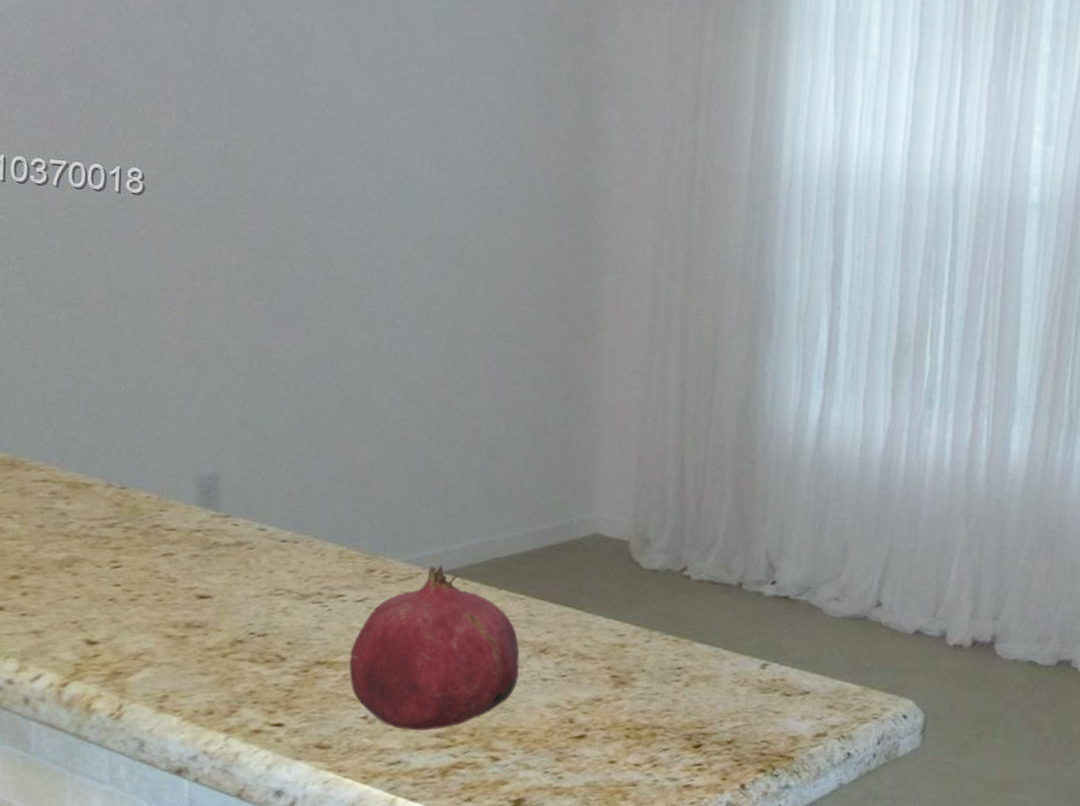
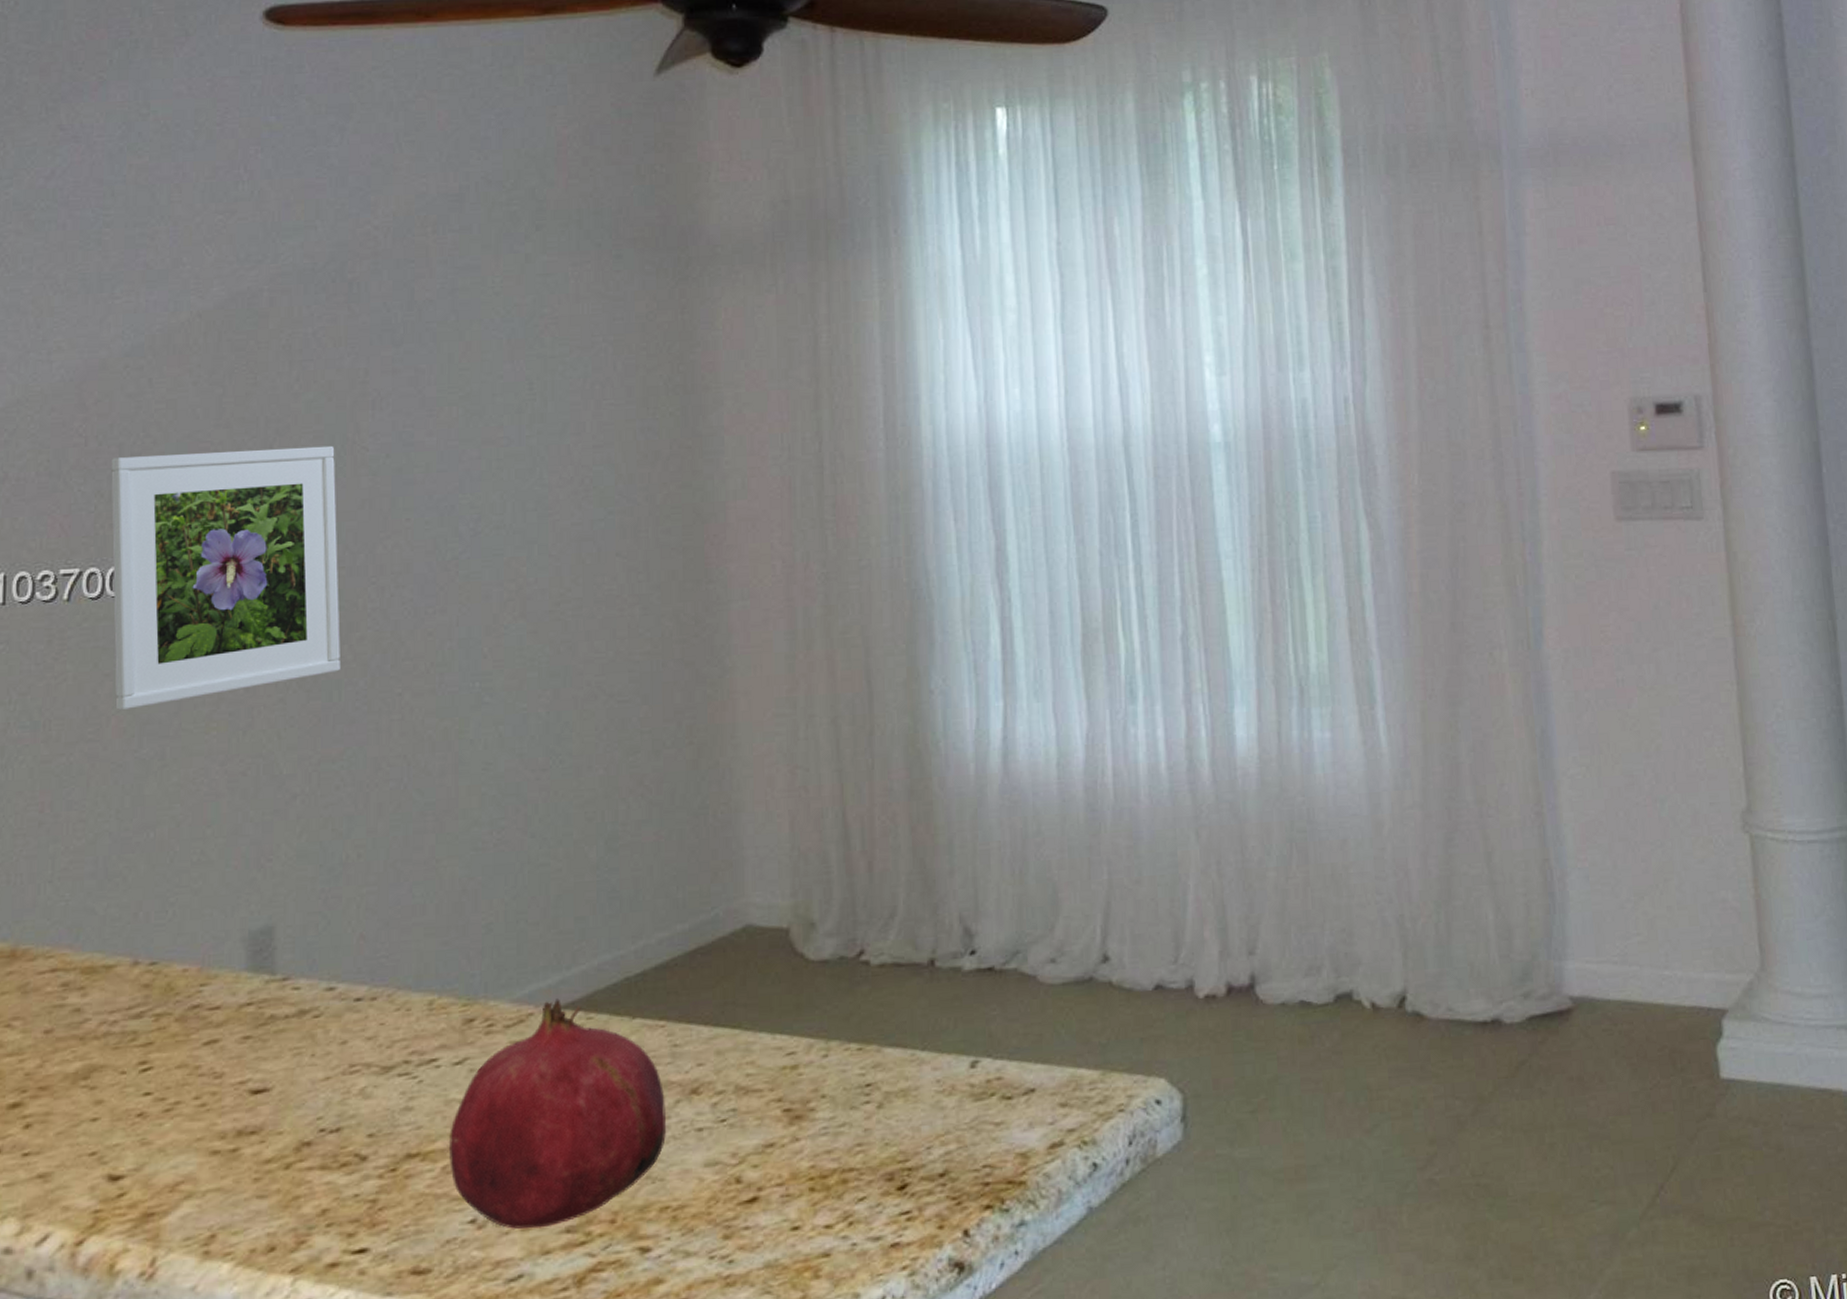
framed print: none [93,70,283,285] -> present [111,445,340,711]

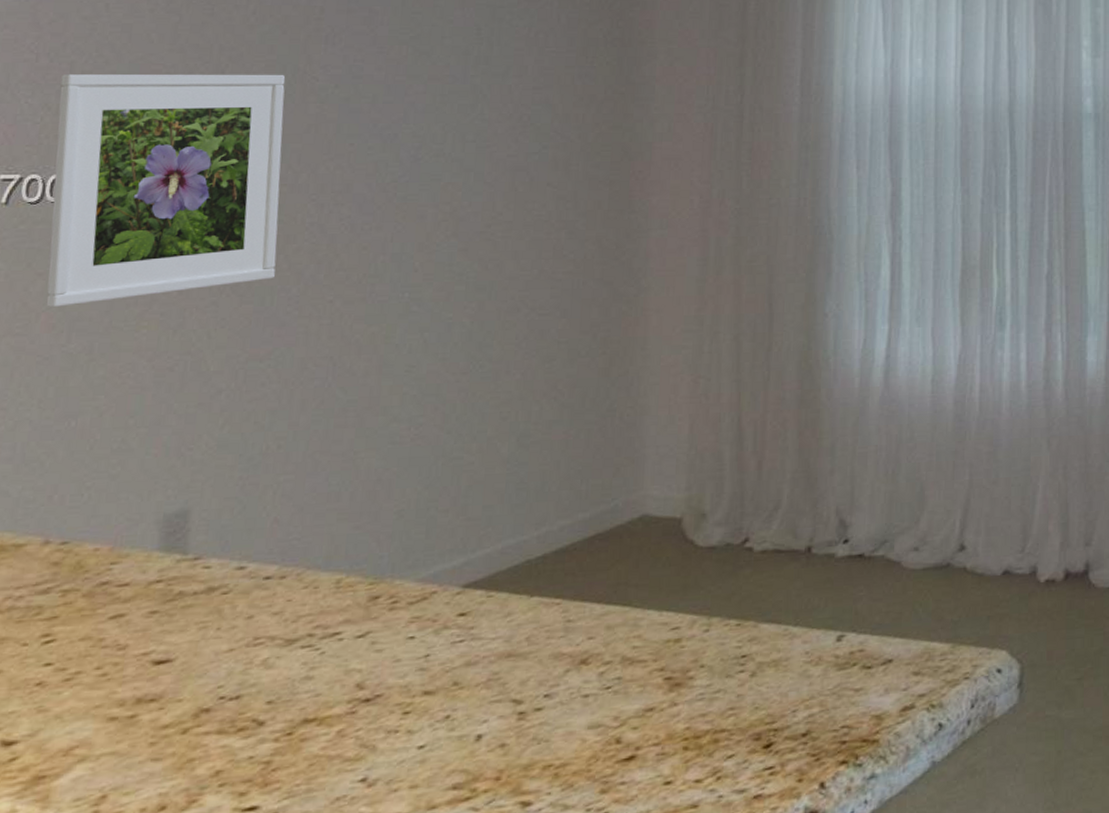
fruit: present [450,999,666,1230] -> none [345,578,556,787]

